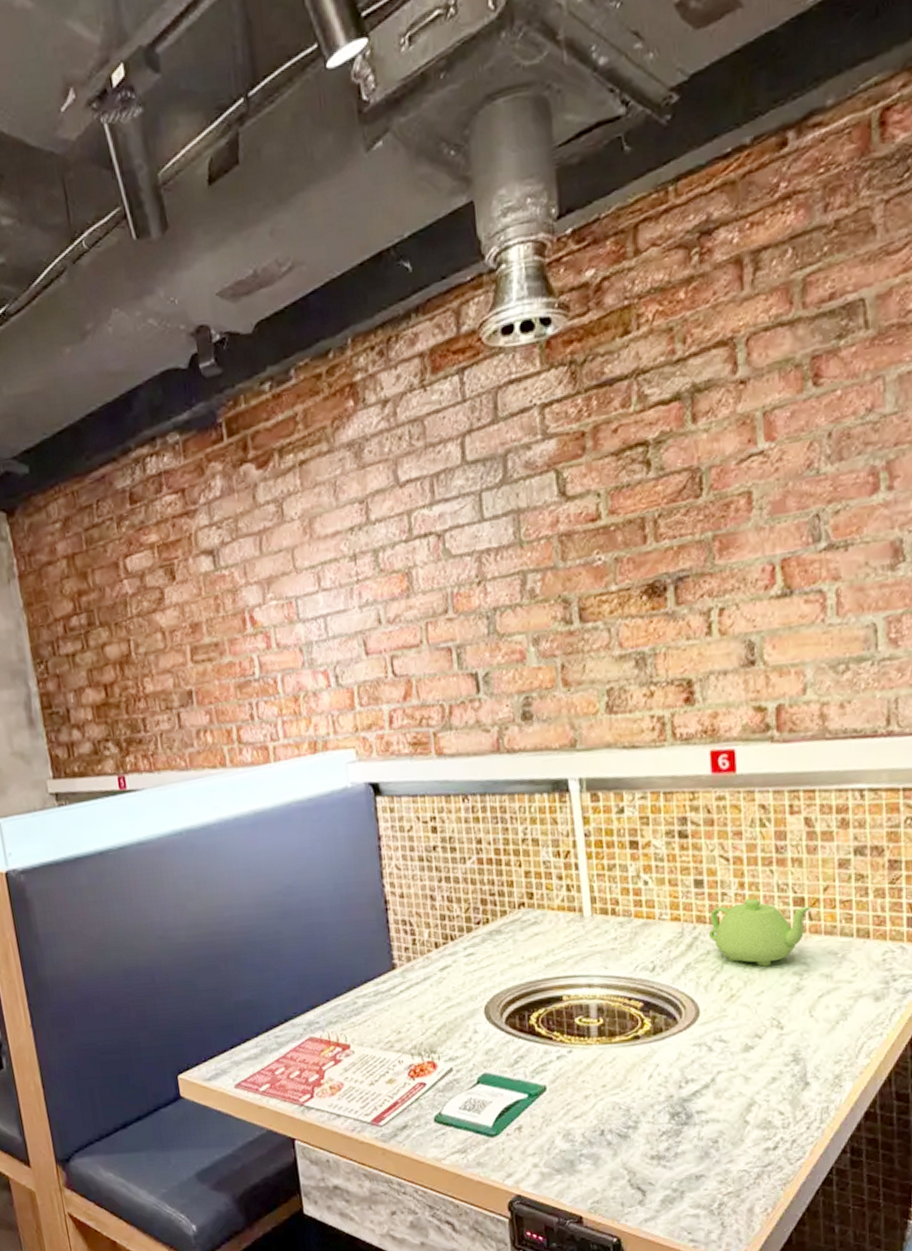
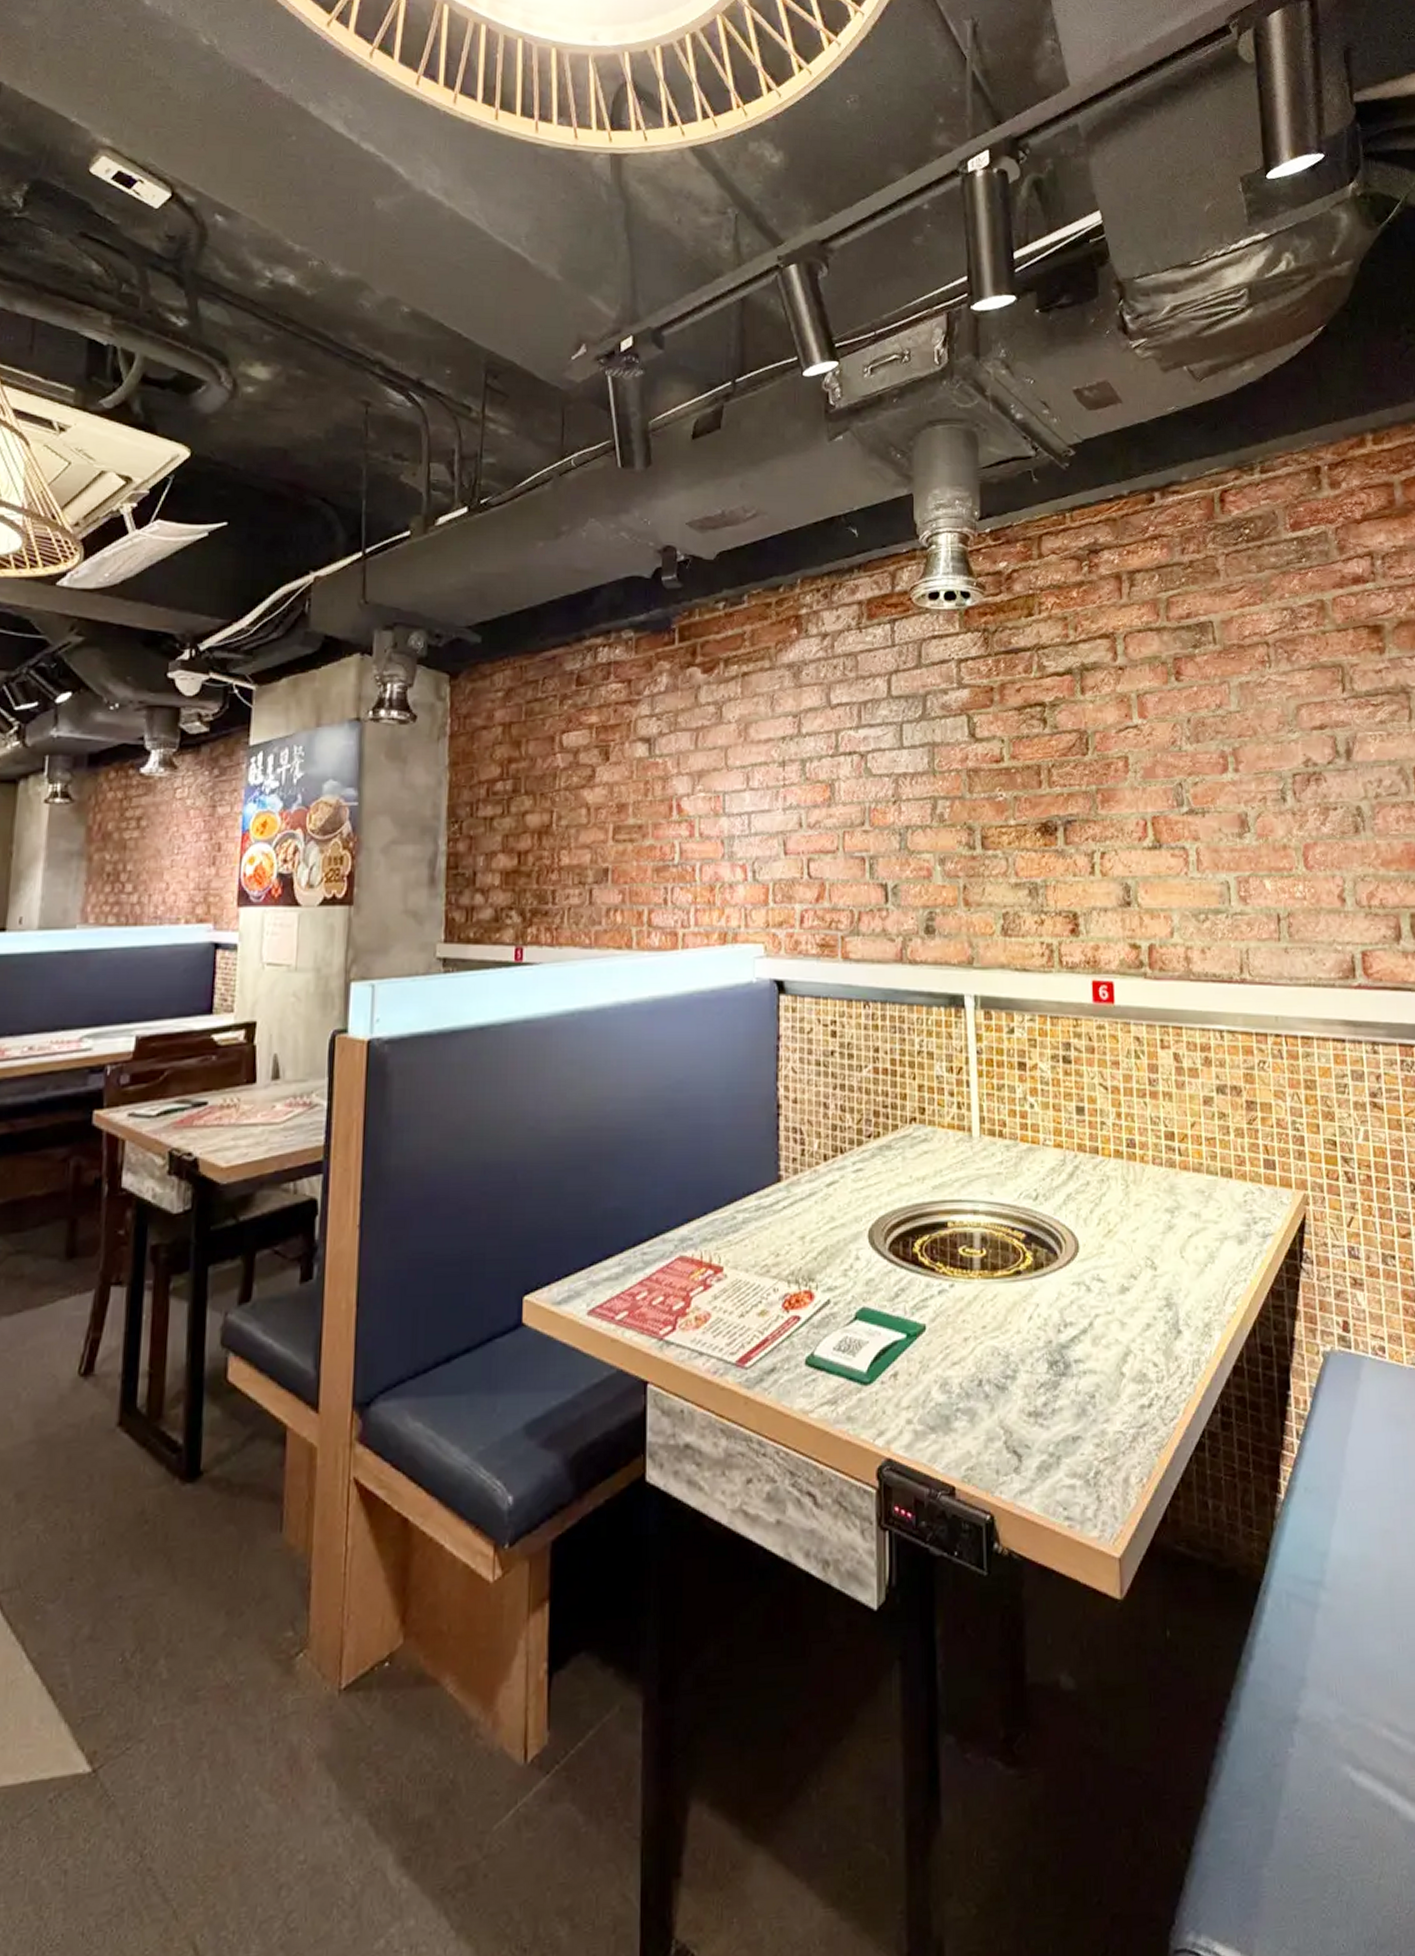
teapot: present [708,898,812,967] -> none [1088,1129,1181,1202]

